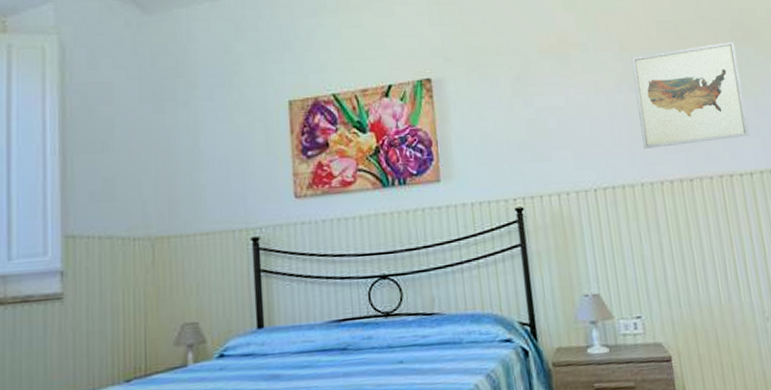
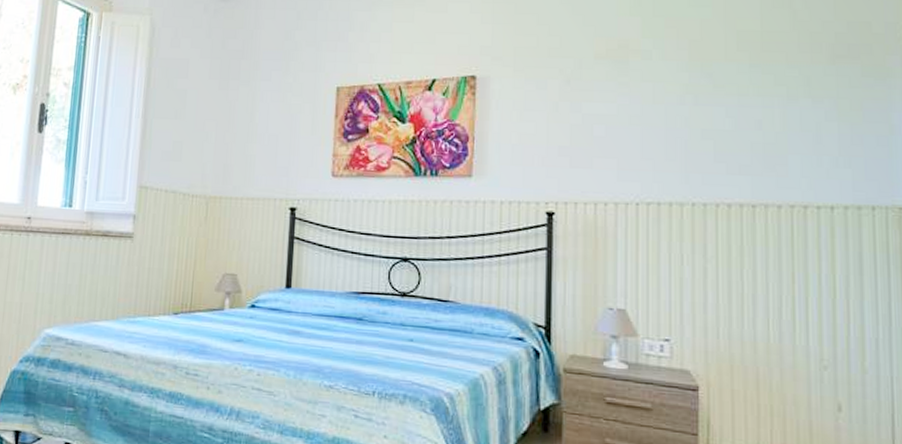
wall art: present [631,41,749,149] -> none [701,58,837,168]

